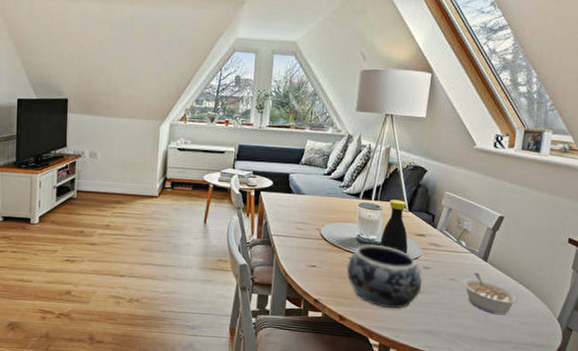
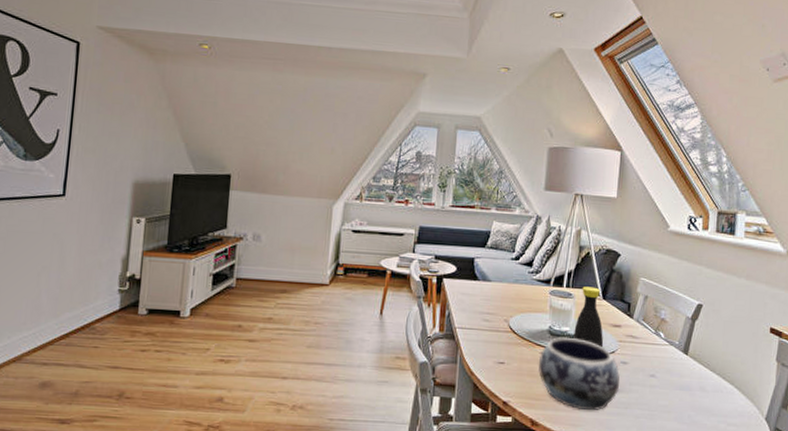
legume: present [462,272,519,315] -> none [662,367,724,416]

